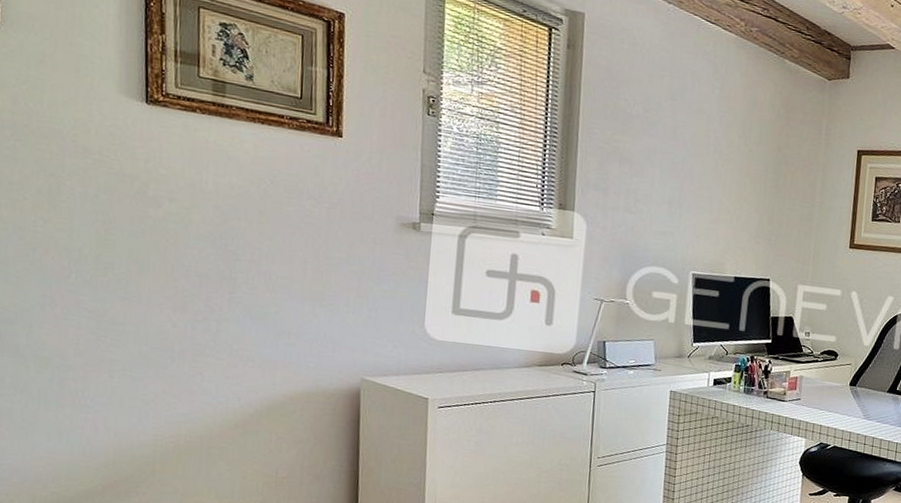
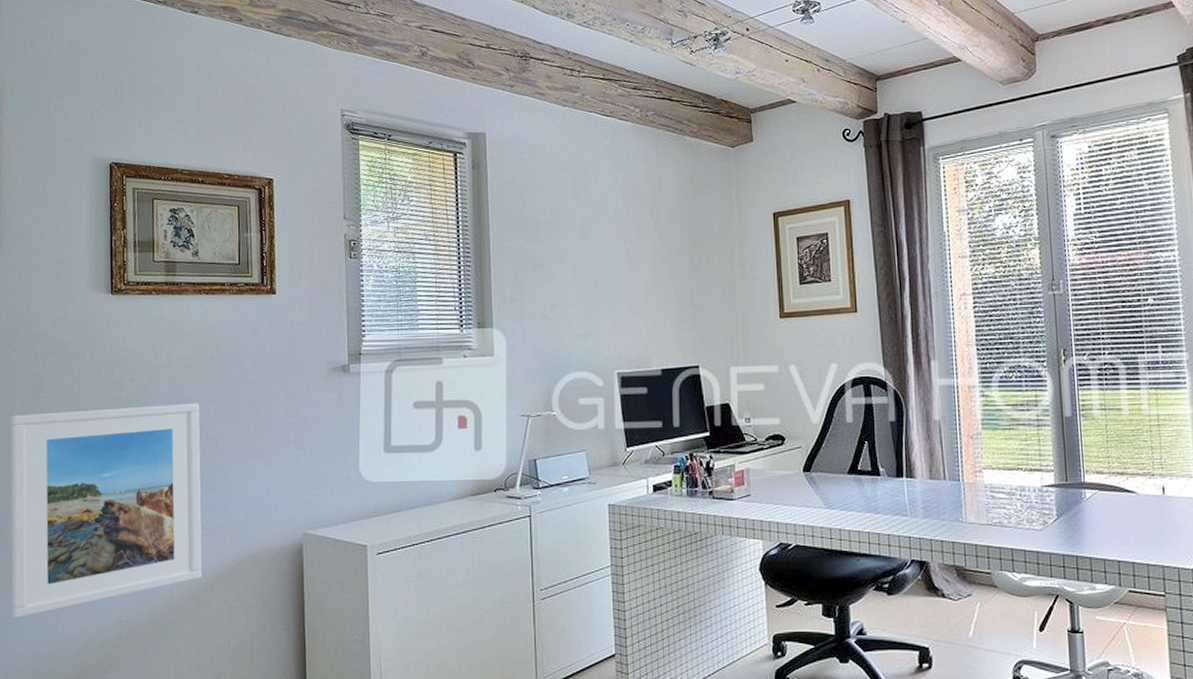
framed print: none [20,214,251,424] -> present [10,403,203,618]

